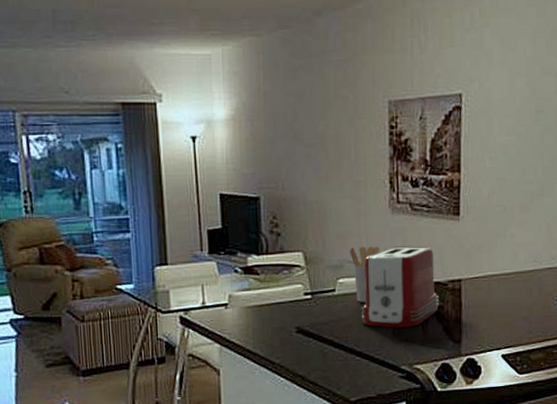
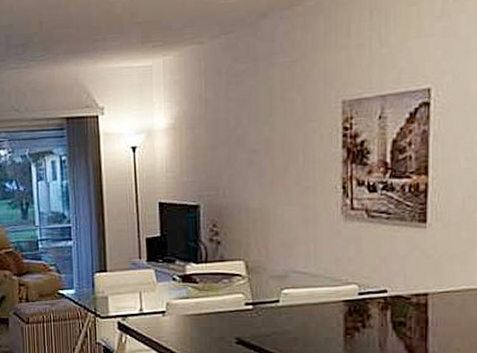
utensil holder: present [350,246,380,303] -> none [296,255,330,315]
toaster: present [361,246,439,328] -> none [308,256,400,344]

